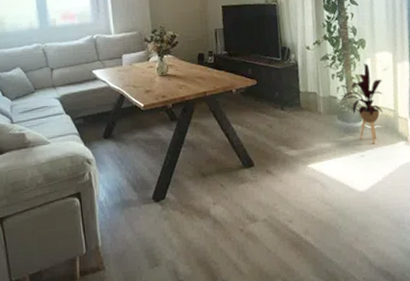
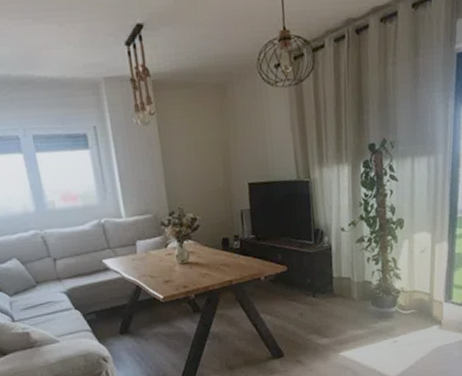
house plant: present [339,63,383,144] -> none [374,245,420,329]

